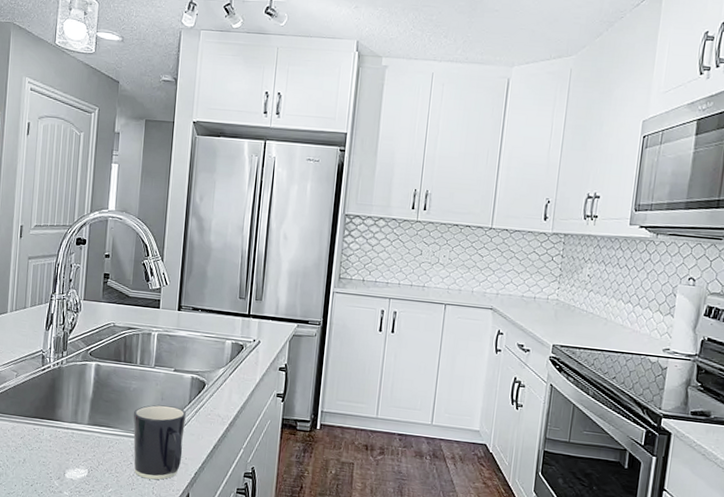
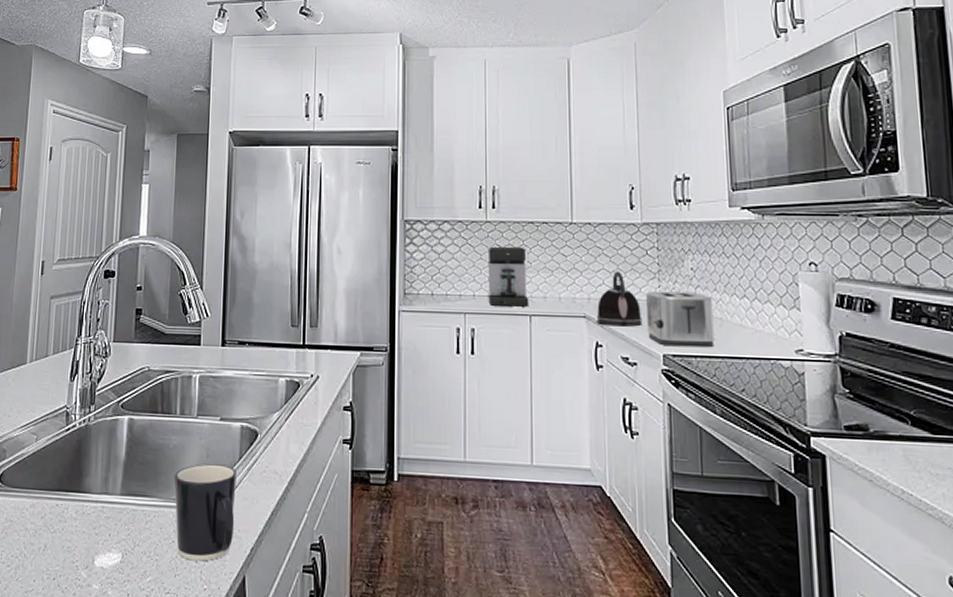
coffee maker: none [411,243,448,297] -> present [488,246,529,307]
kettle: none [501,272,540,320] -> present [596,271,643,327]
toaster: none [543,291,602,342] -> present [646,291,715,348]

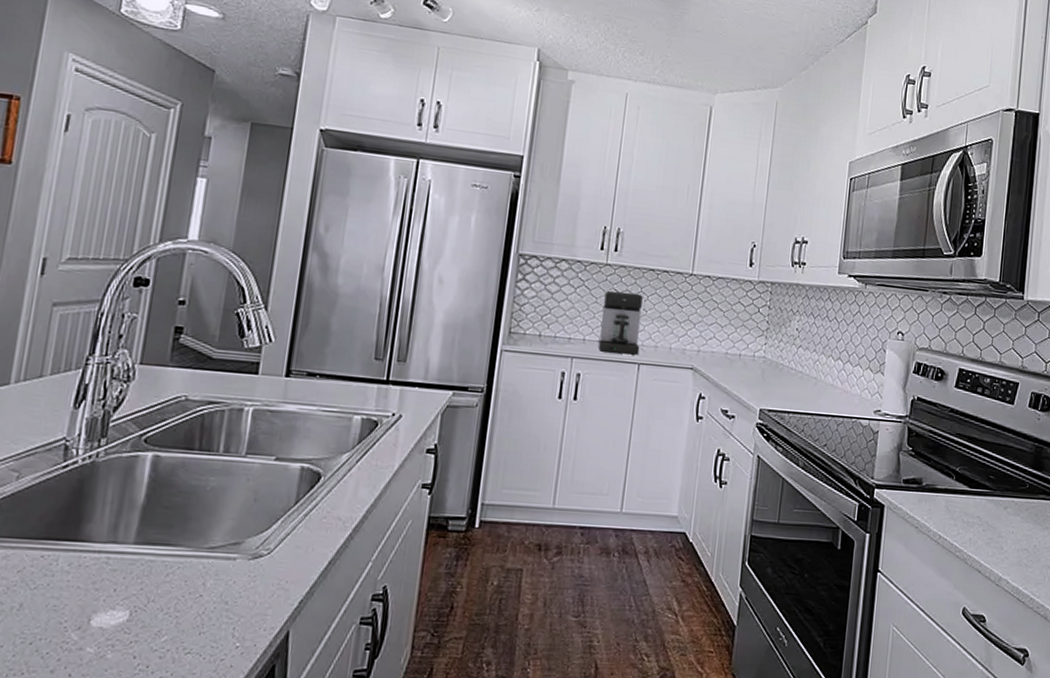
mug: present [173,463,237,562] -> none [205,508,290,617]
kettle: present [596,271,643,327] -> none [702,325,746,381]
toaster: present [646,291,715,348] -> none [749,347,811,405]

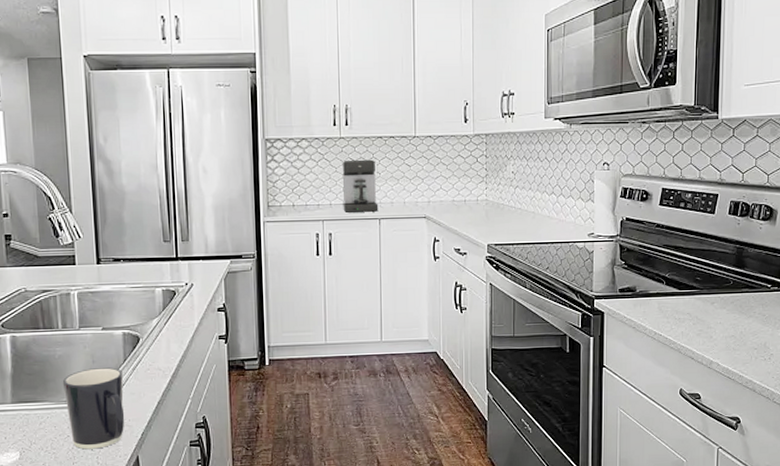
mug: none [205,508,290,617] -> present [62,367,125,450]

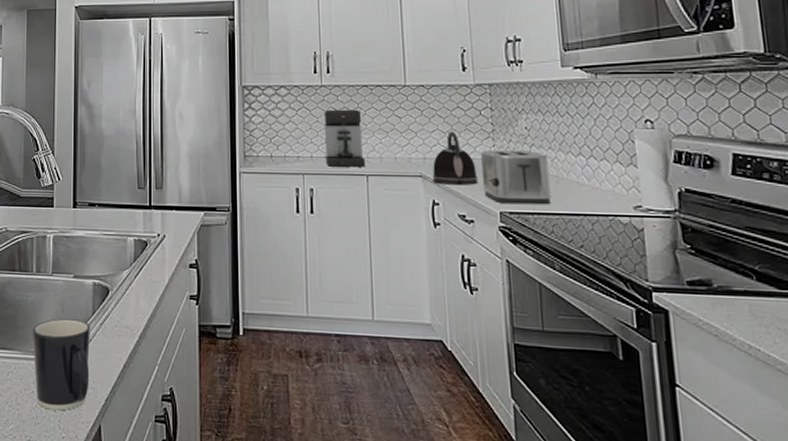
kettle: none [434,177,472,224] -> present [432,131,478,185]
toaster: none [476,192,528,238] -> present [481,150,551,205]

